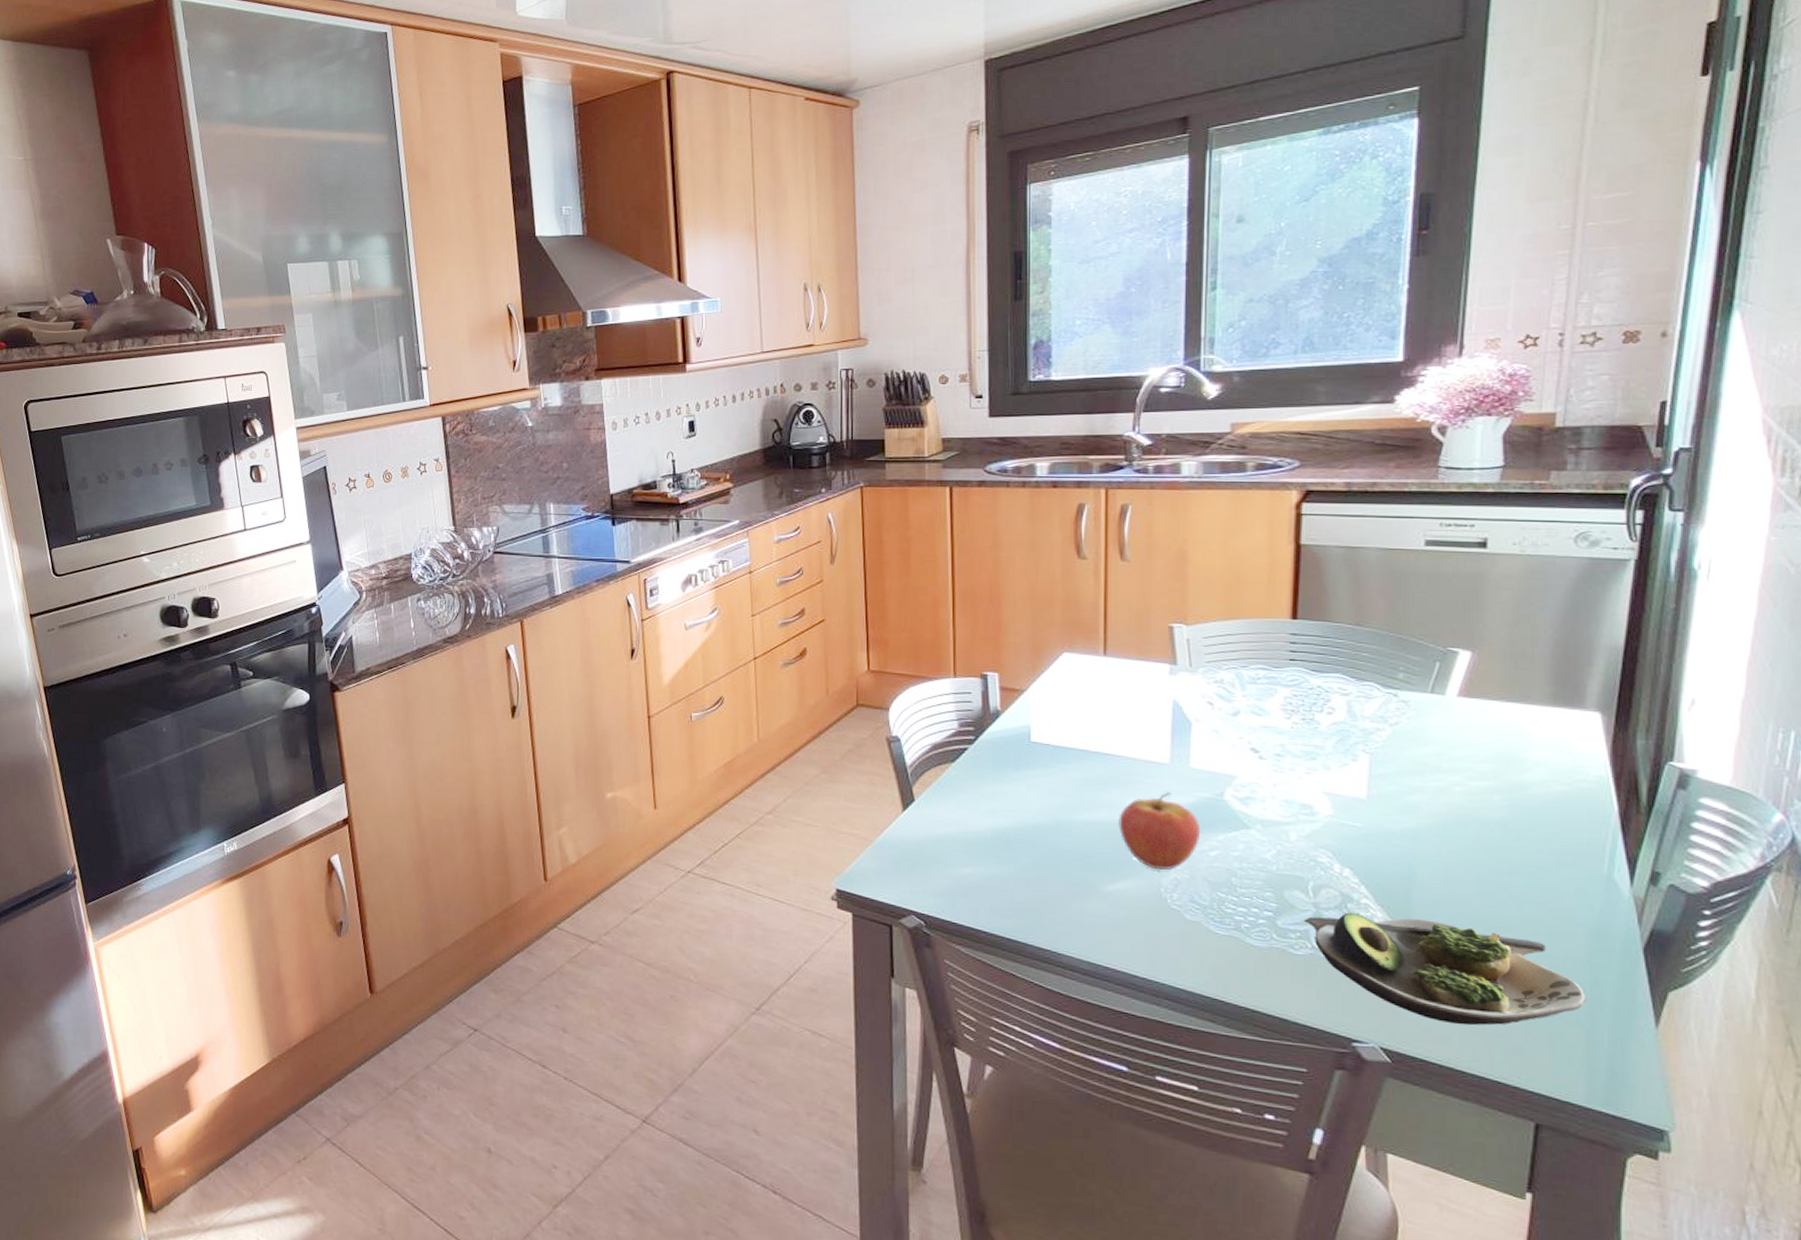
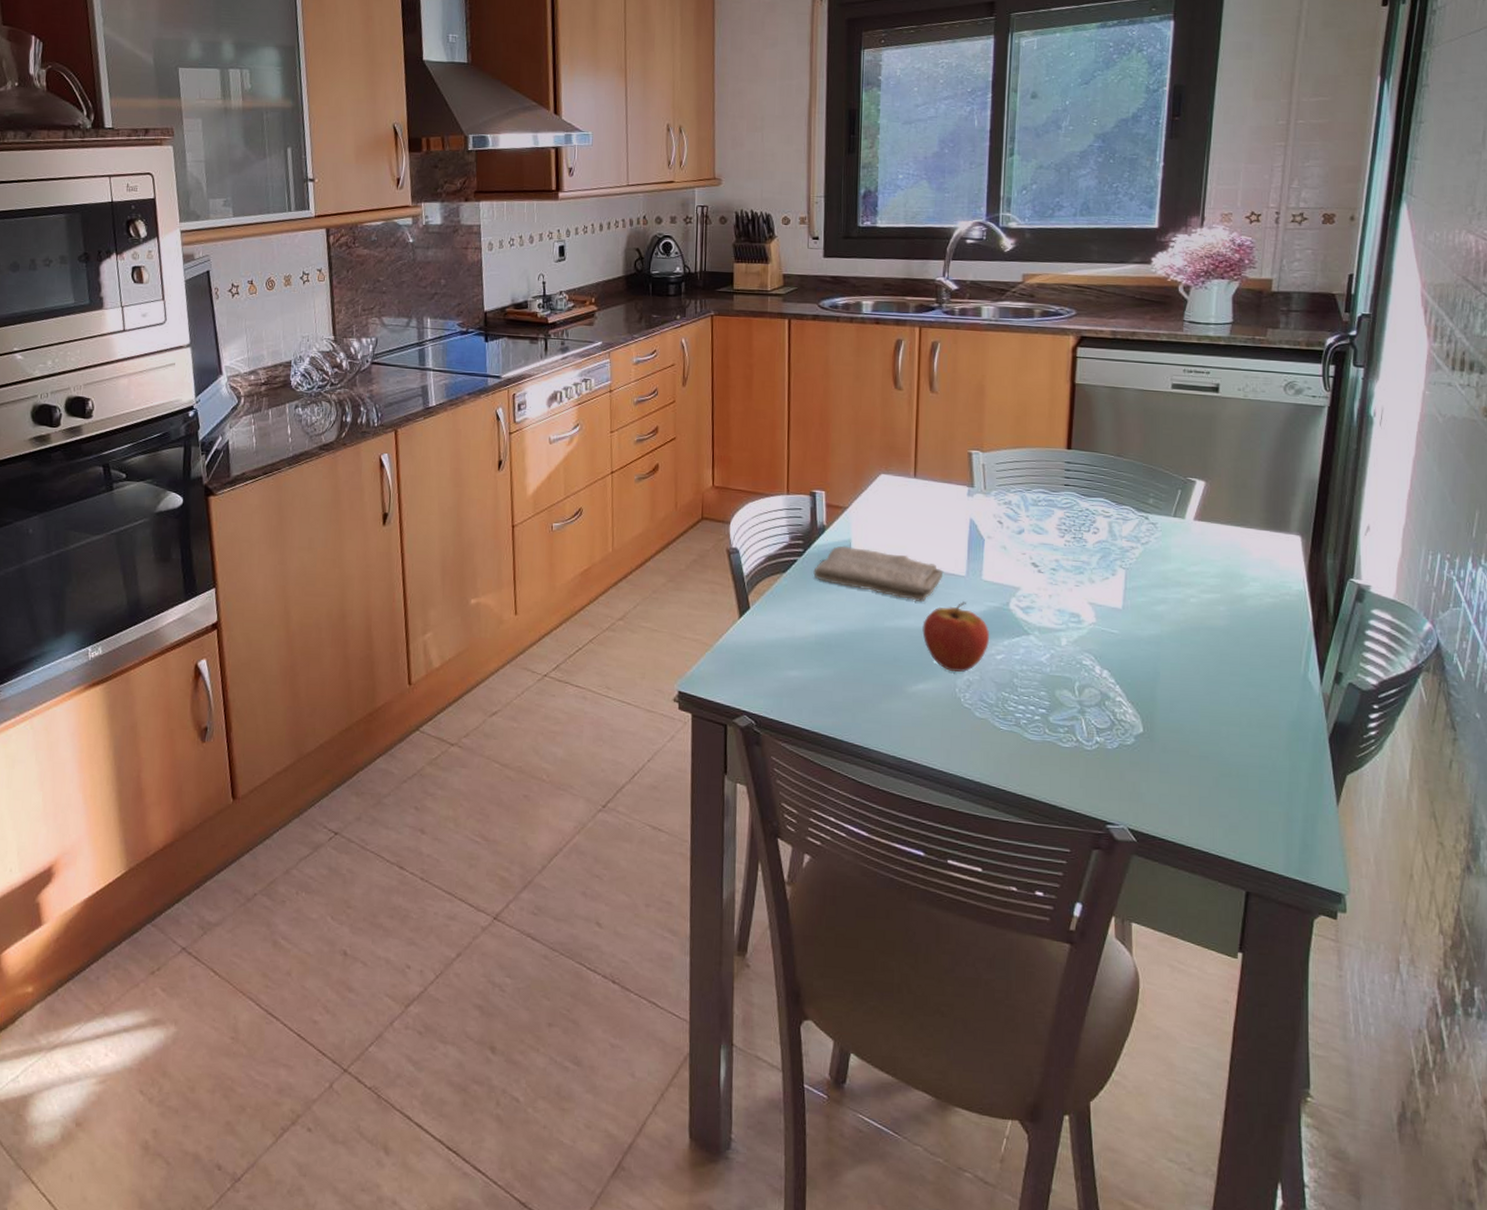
washcloth: none [987,732,1142,792] -> present [813,545,944,602]
salad plate: present [1303,912,1587,1025] -> none [1070,709,1286,807]

